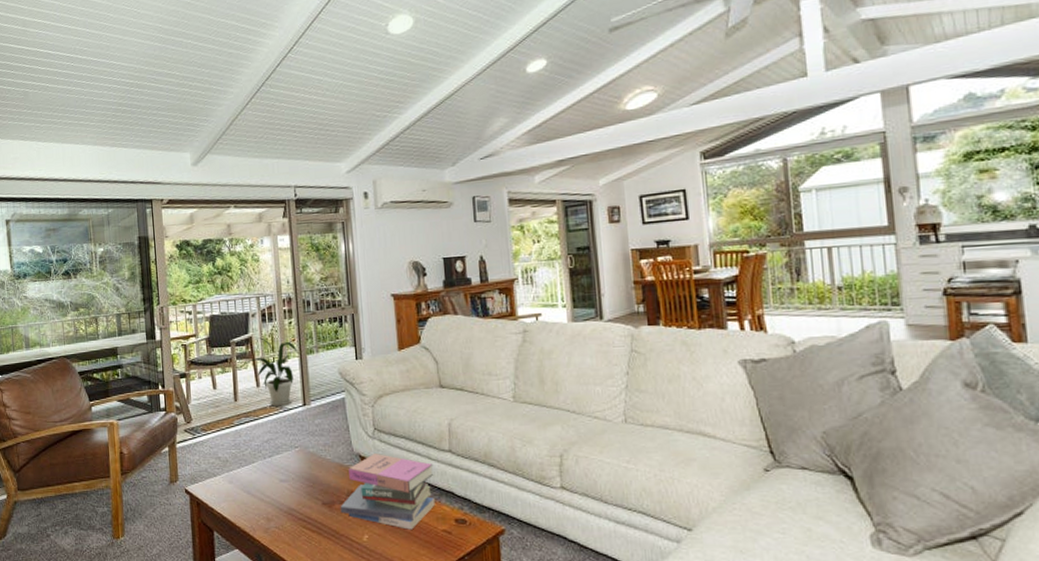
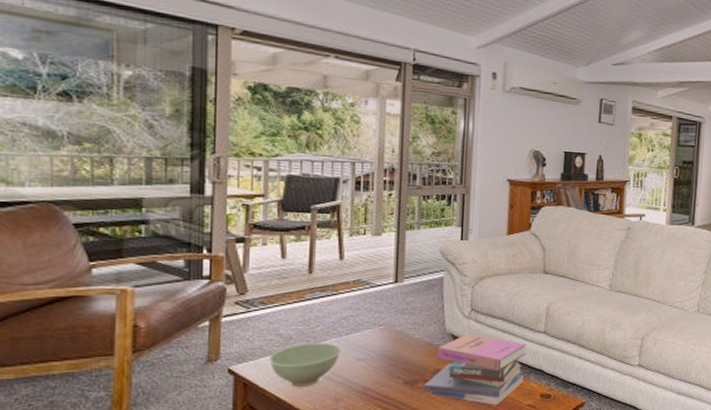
bowl: none [213,465,268,506] -> present [268,343,342,387]
house plant: present [241,337,297,407] -> none [323,206,395,282]

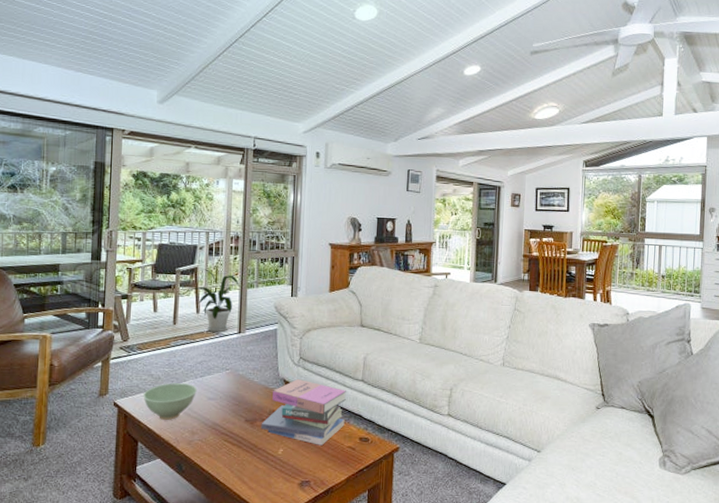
house plant: none [323,206,395,282] -> present [184,269,239,332]

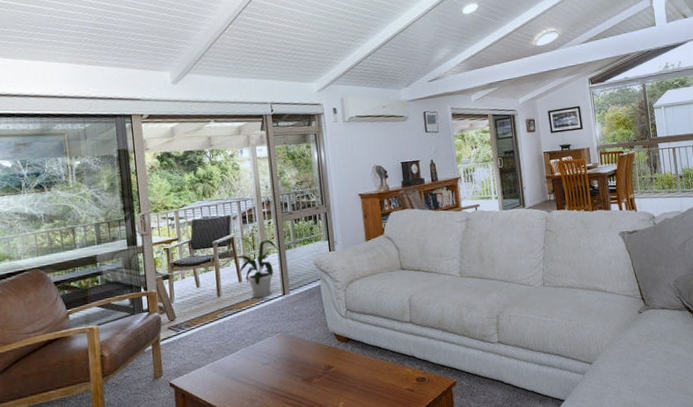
bowl: present [143,383,198,420] -> none [197,352,251,393]
books: present [261,379,347,446] -> none [318,330,400,393]

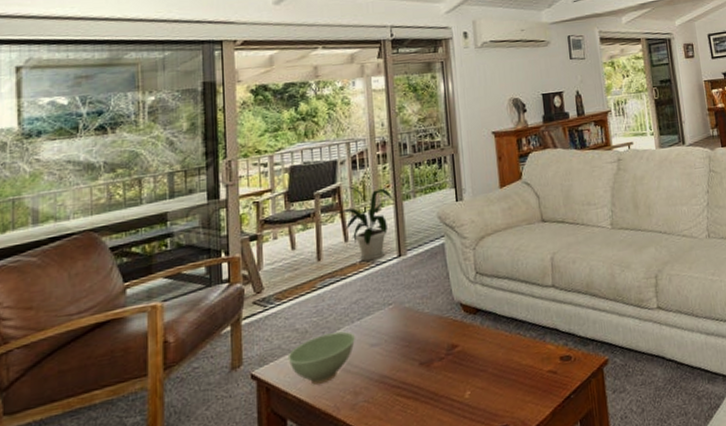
bowl: none [197,352,251,393] -> present [287,331,356,385]

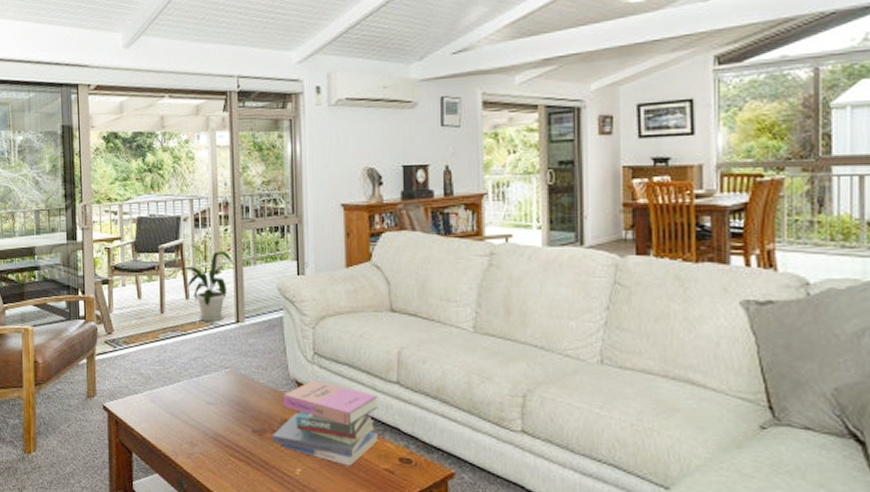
bowl: present [287,331,356,385] -> none [133,383,194,428]
books: none [439,298,540,377] -> present [272,380,379,466]

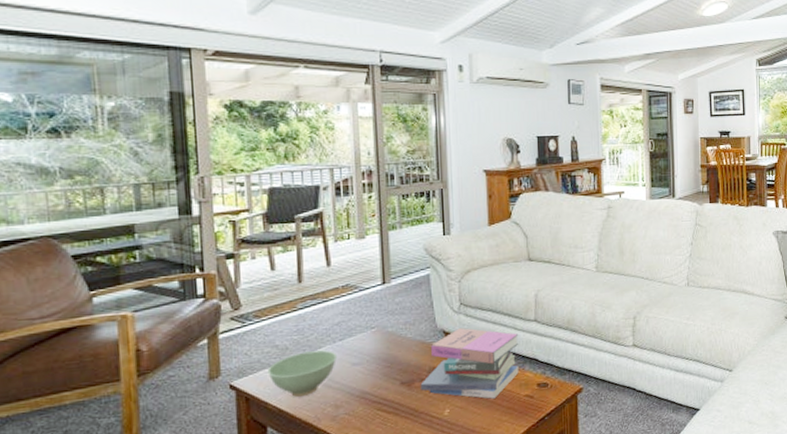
bowl: none [133,383,194,428] -> present [267,350,338,397]
house plant: present [170,244,233,322] -> none [308,213,378,287]

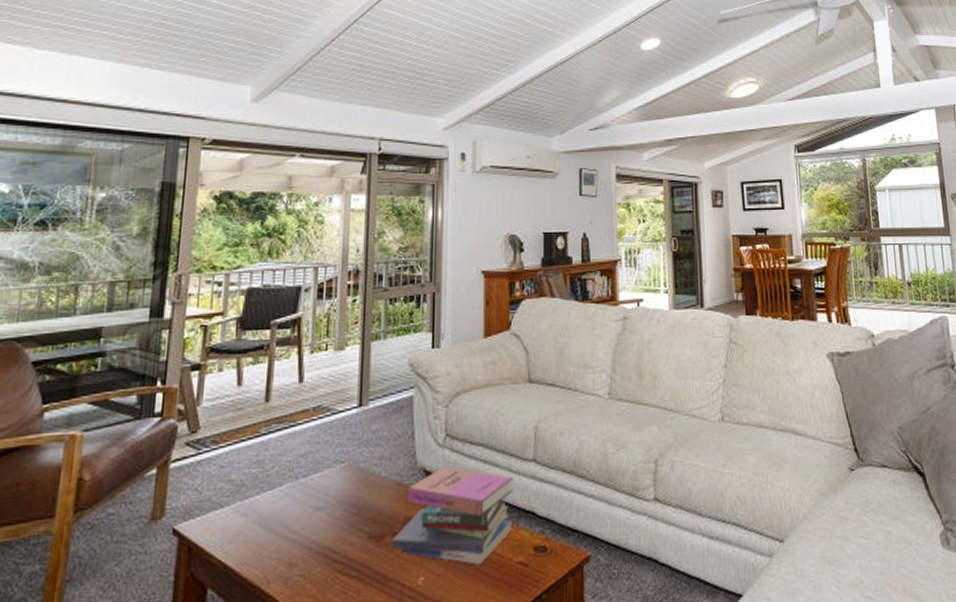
bowl: present [267,350,338,397] -> none [217,488,299,549]

